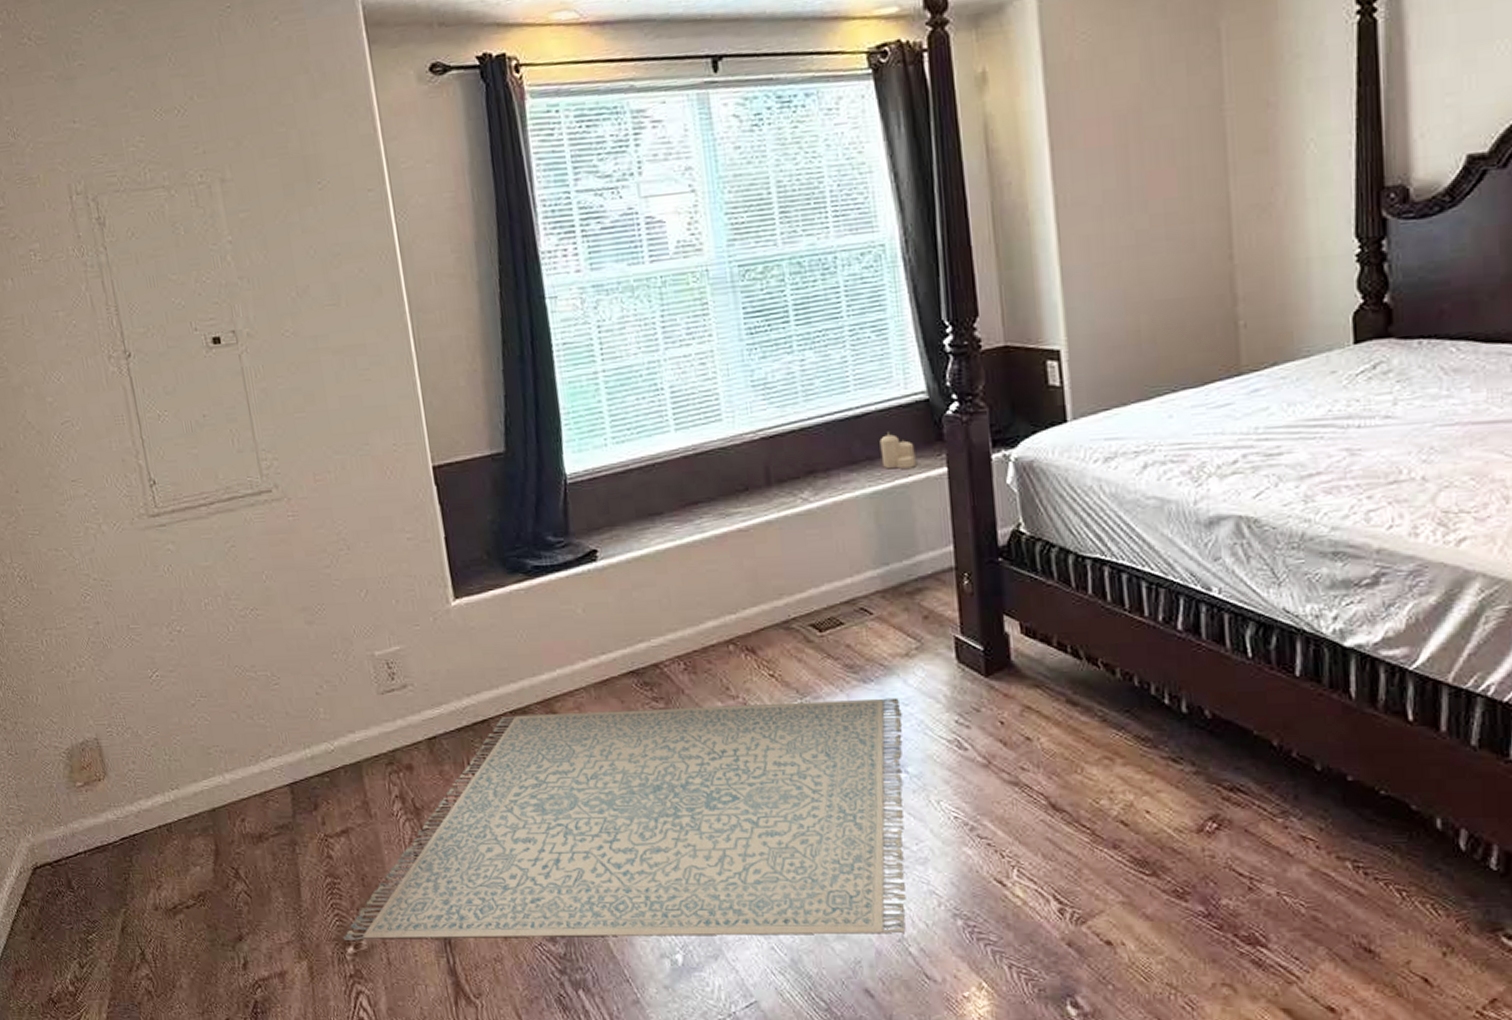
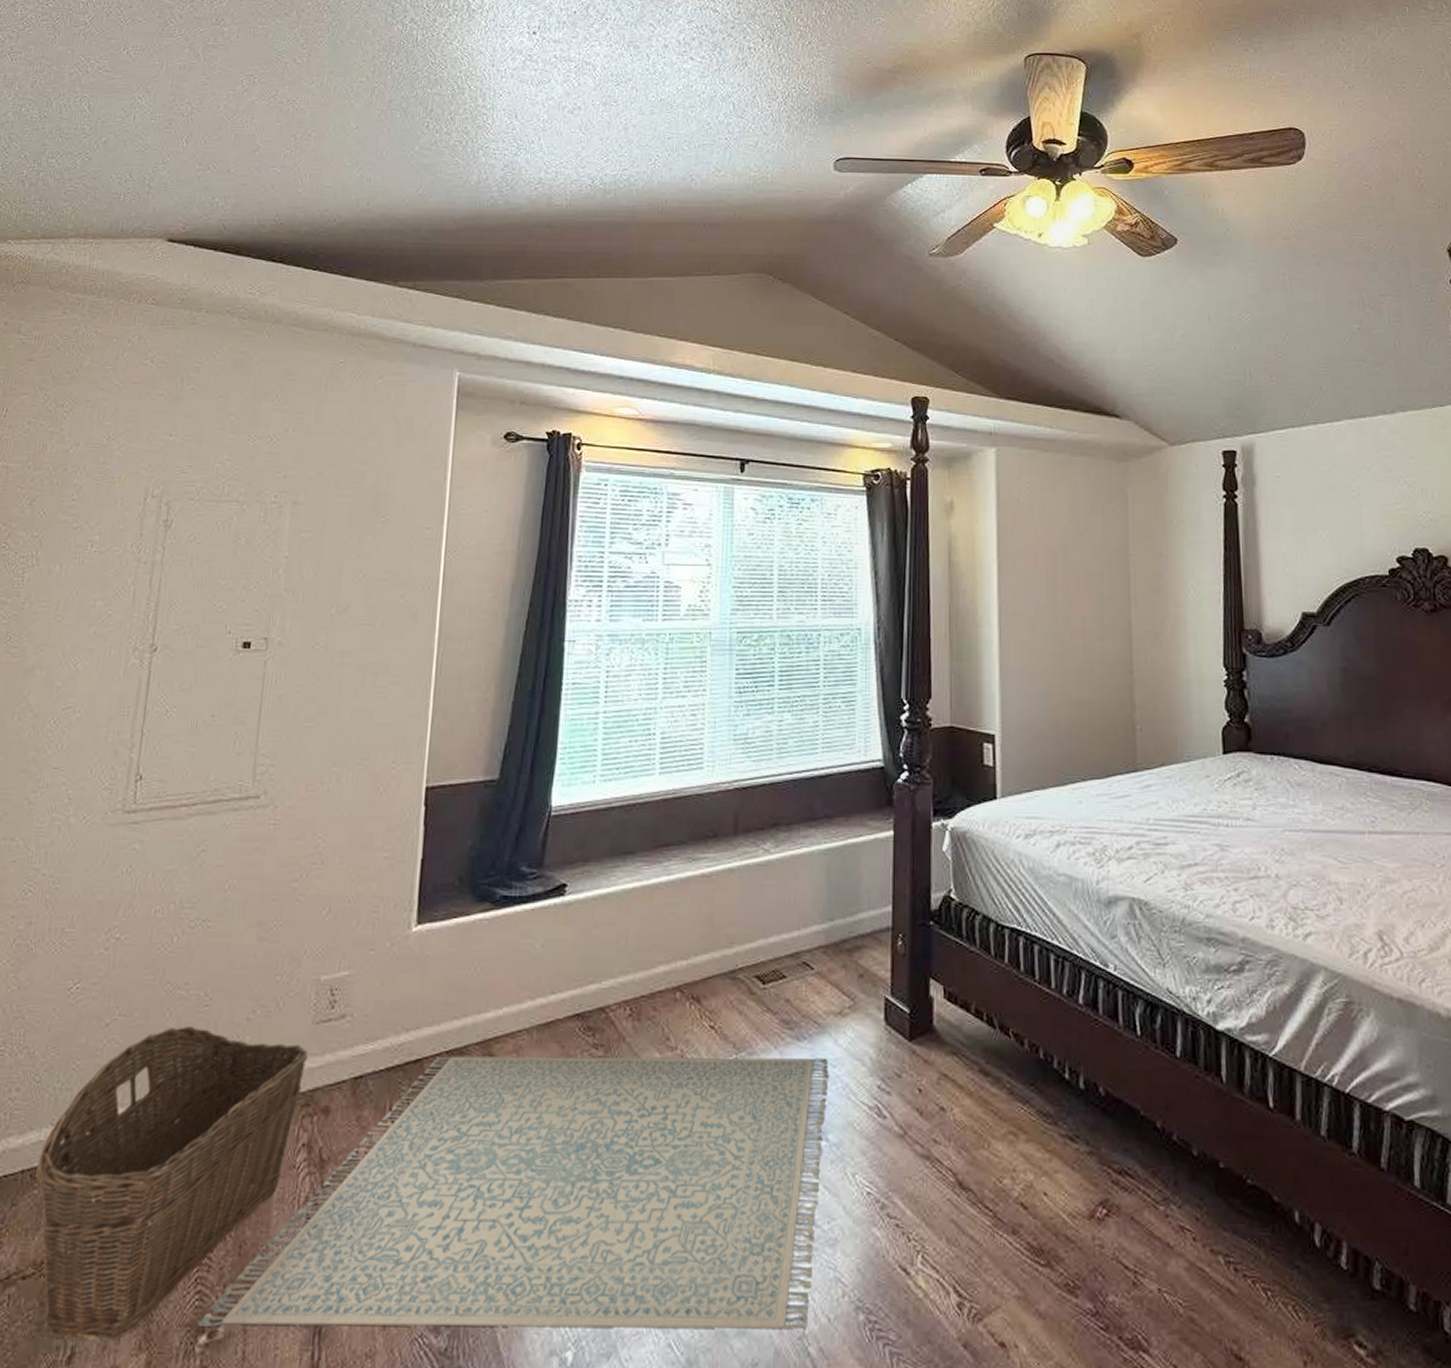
wicker basket: none [168,703,383,952] -> present [35,1027,308,1340]
candle: present [879,431,916,470] -> none [838,793,867,829]

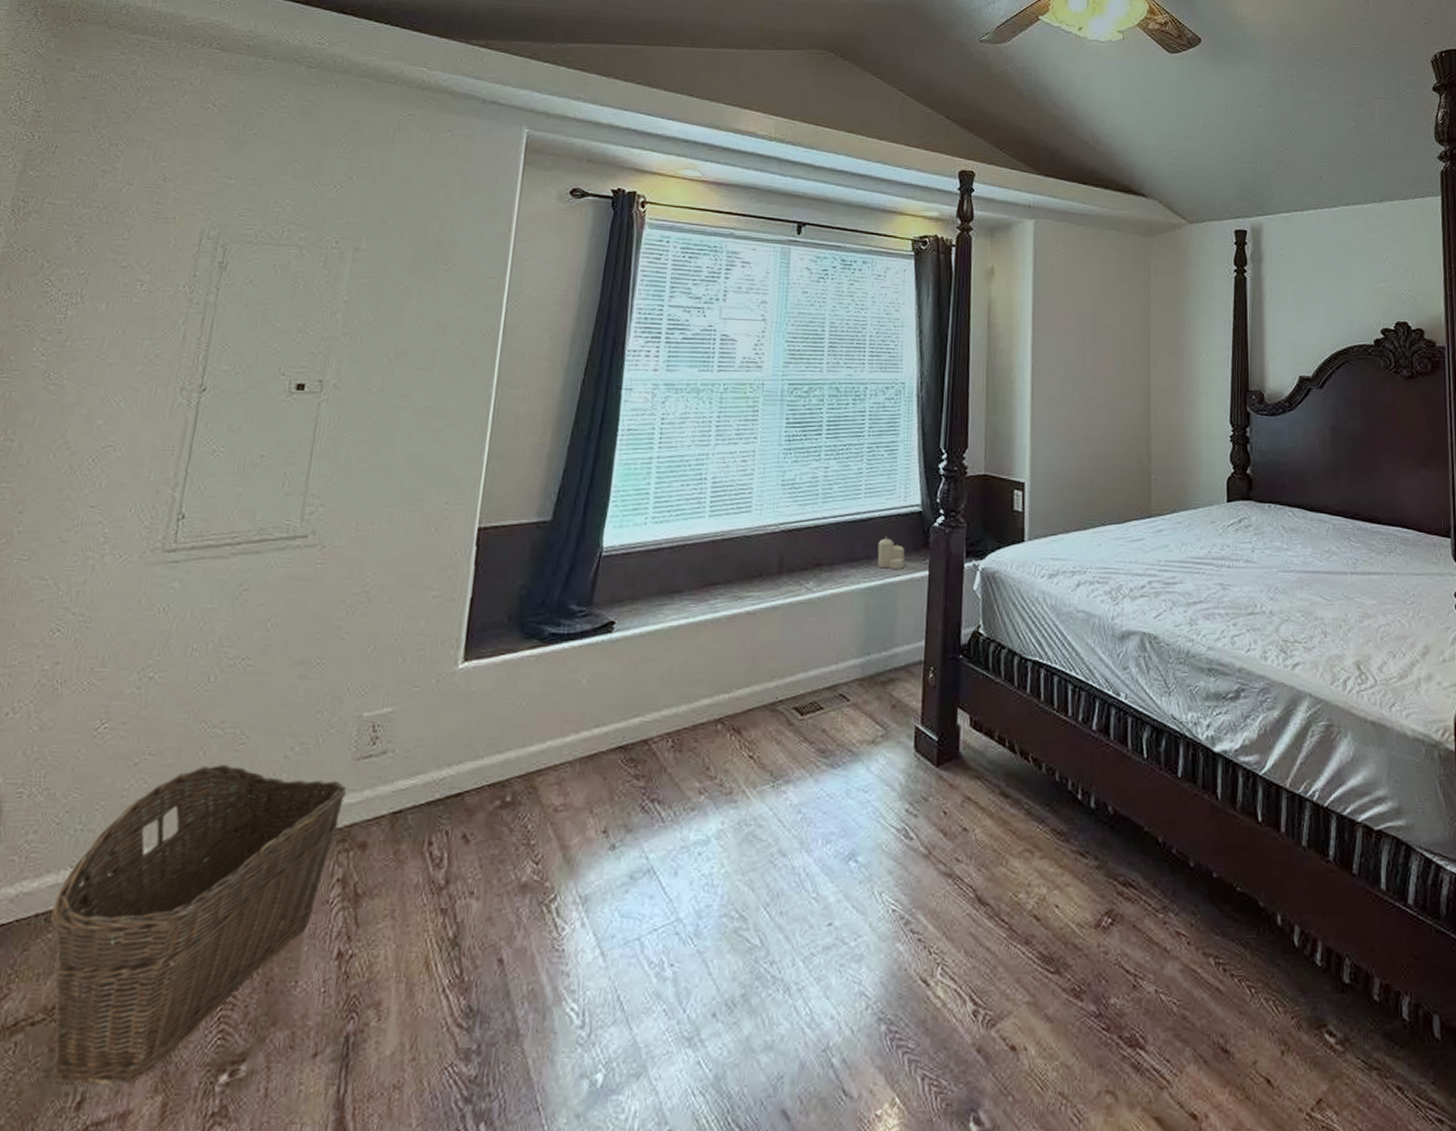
rug: present [199,1056,829,1330] -> none [220,784,861,1065]
candle: none [838,793,867,829] -> present [877,535,905,569]

